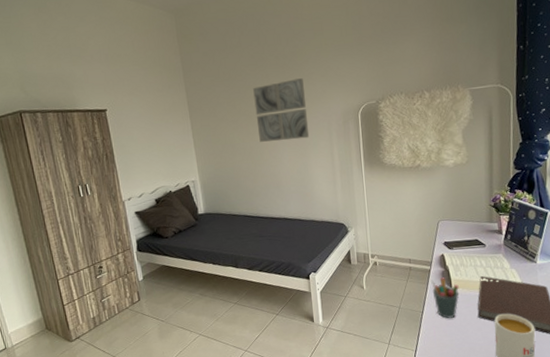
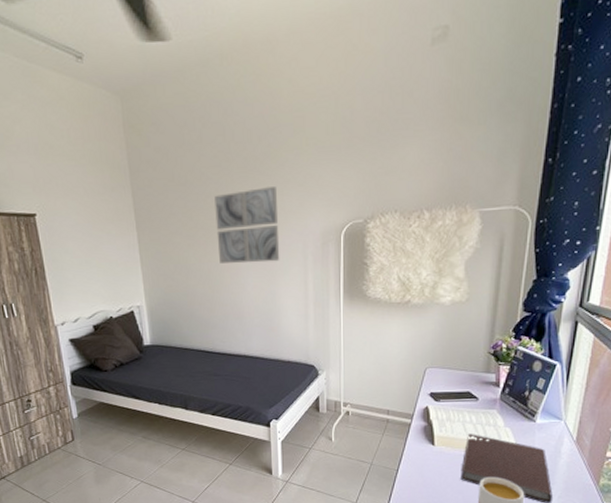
pen holder: present [431,277,459,318] -> none [411,433,442,479]

